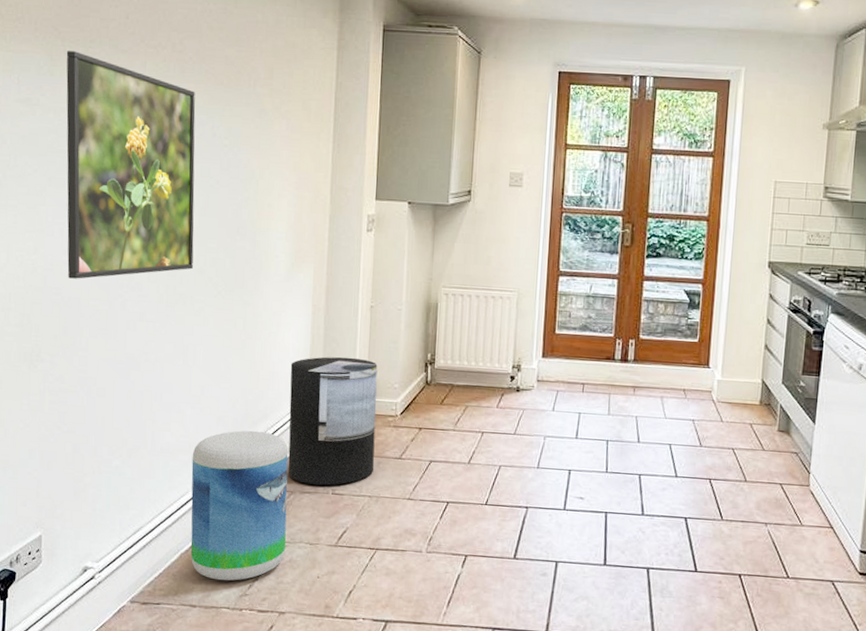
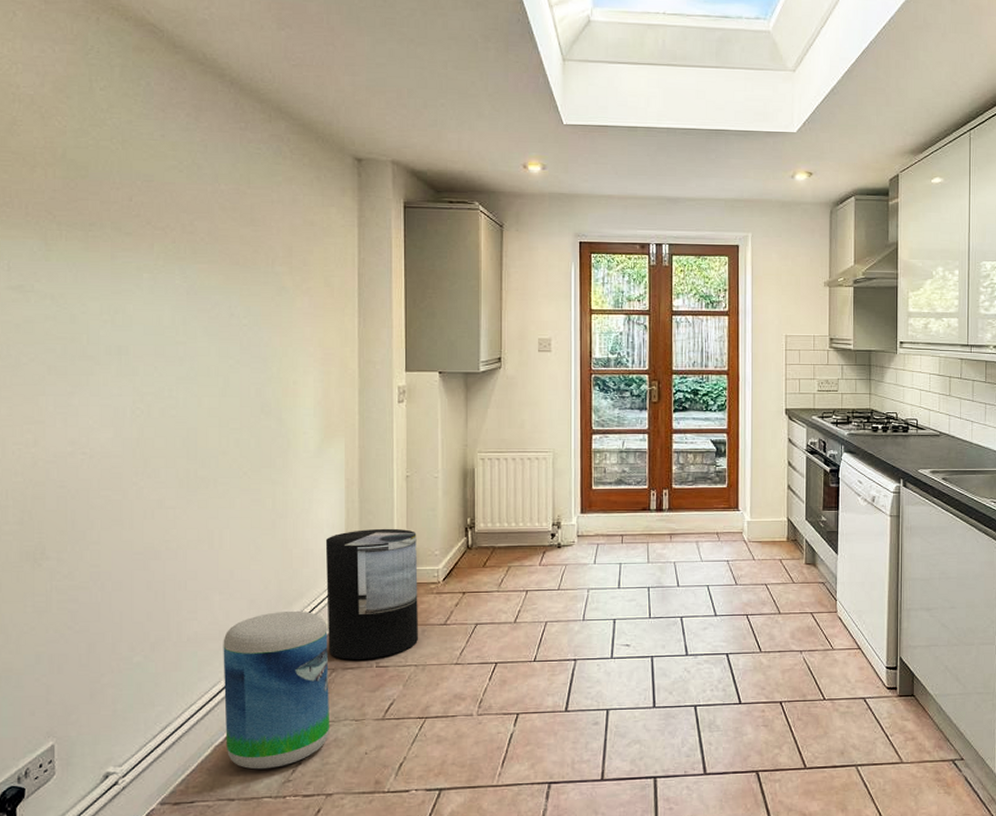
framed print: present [66,51,196,279] -> none [63,235,215,470]

